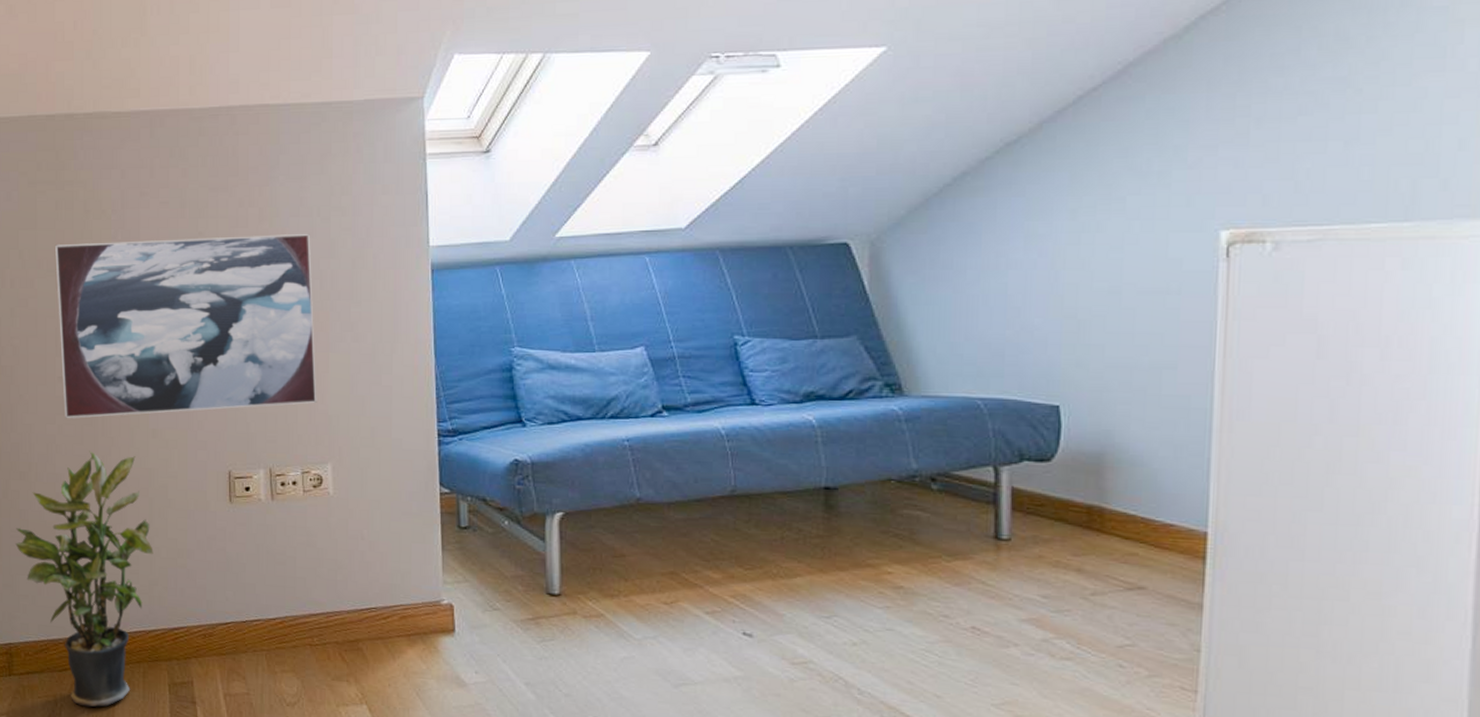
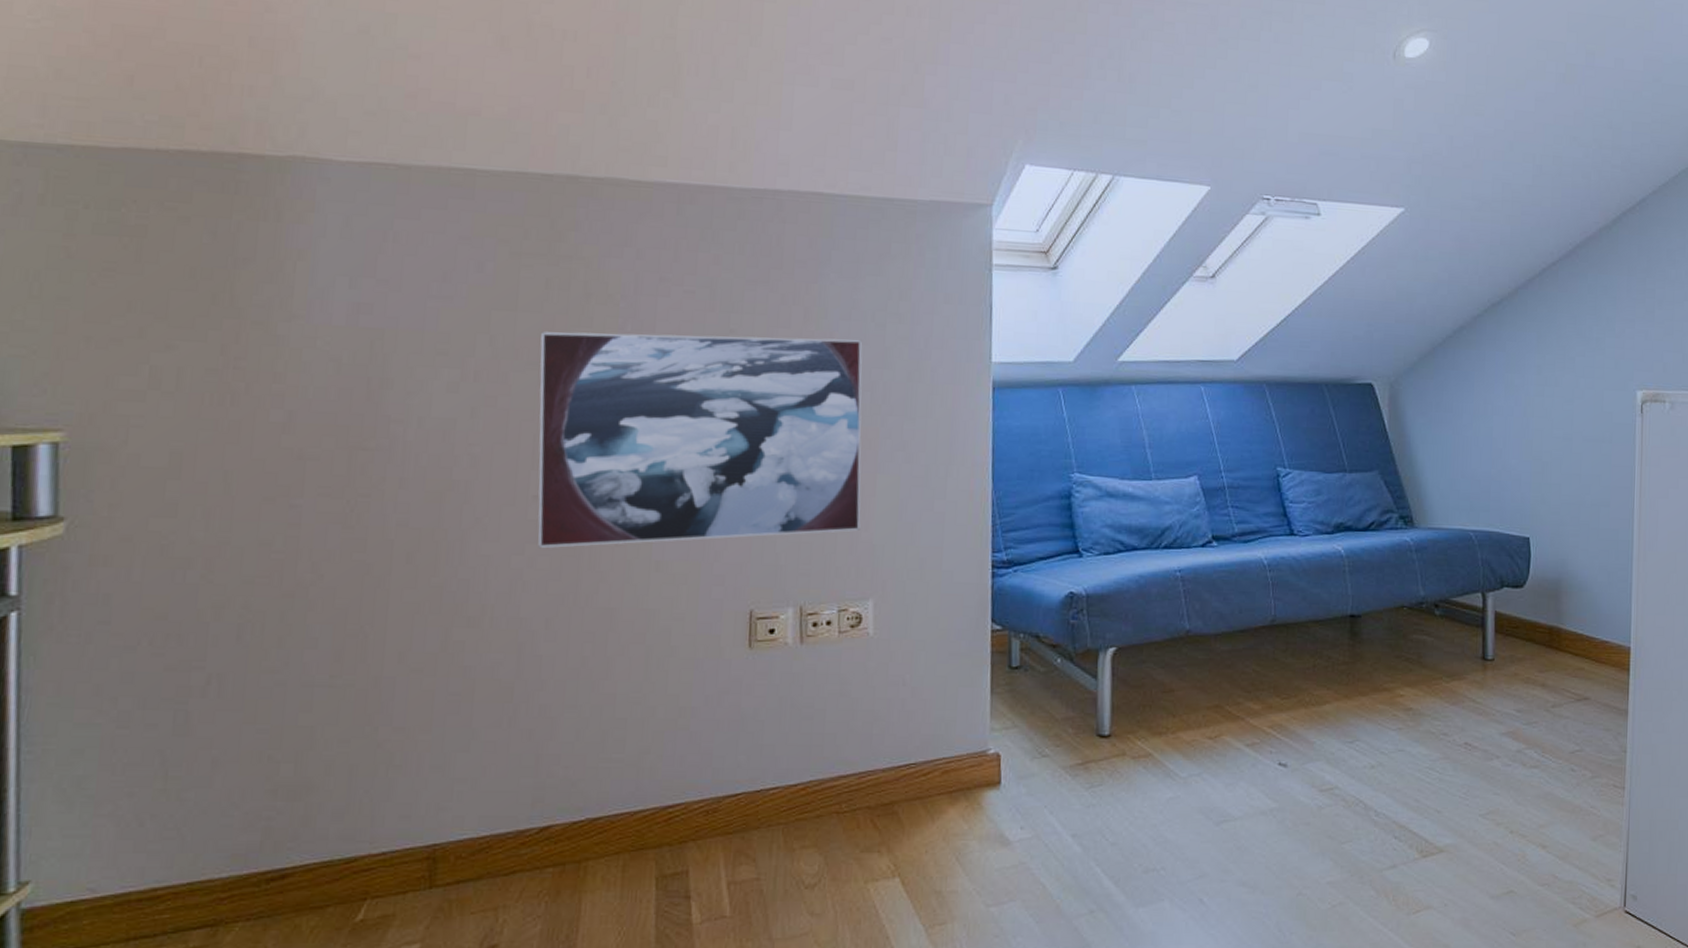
potted plant: present [15,450,153,707] -> none [453,588,647,919]

